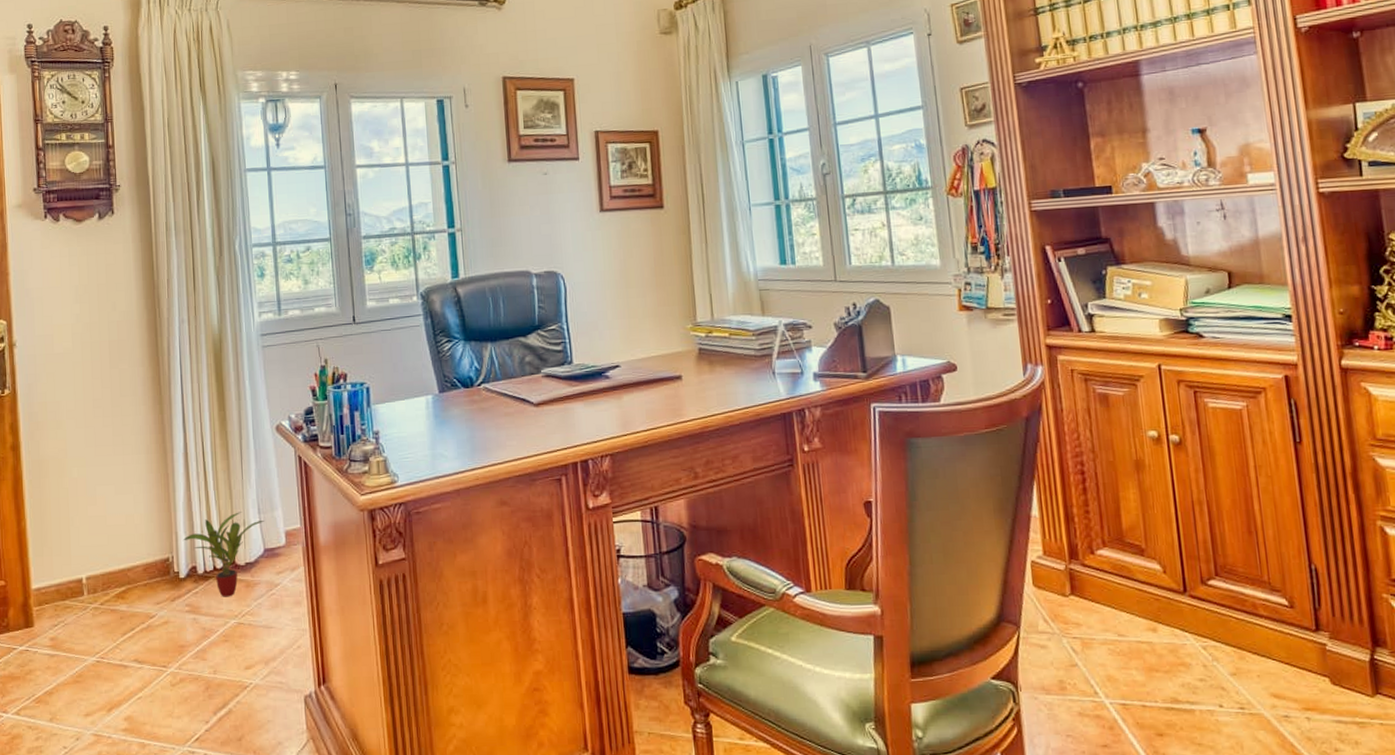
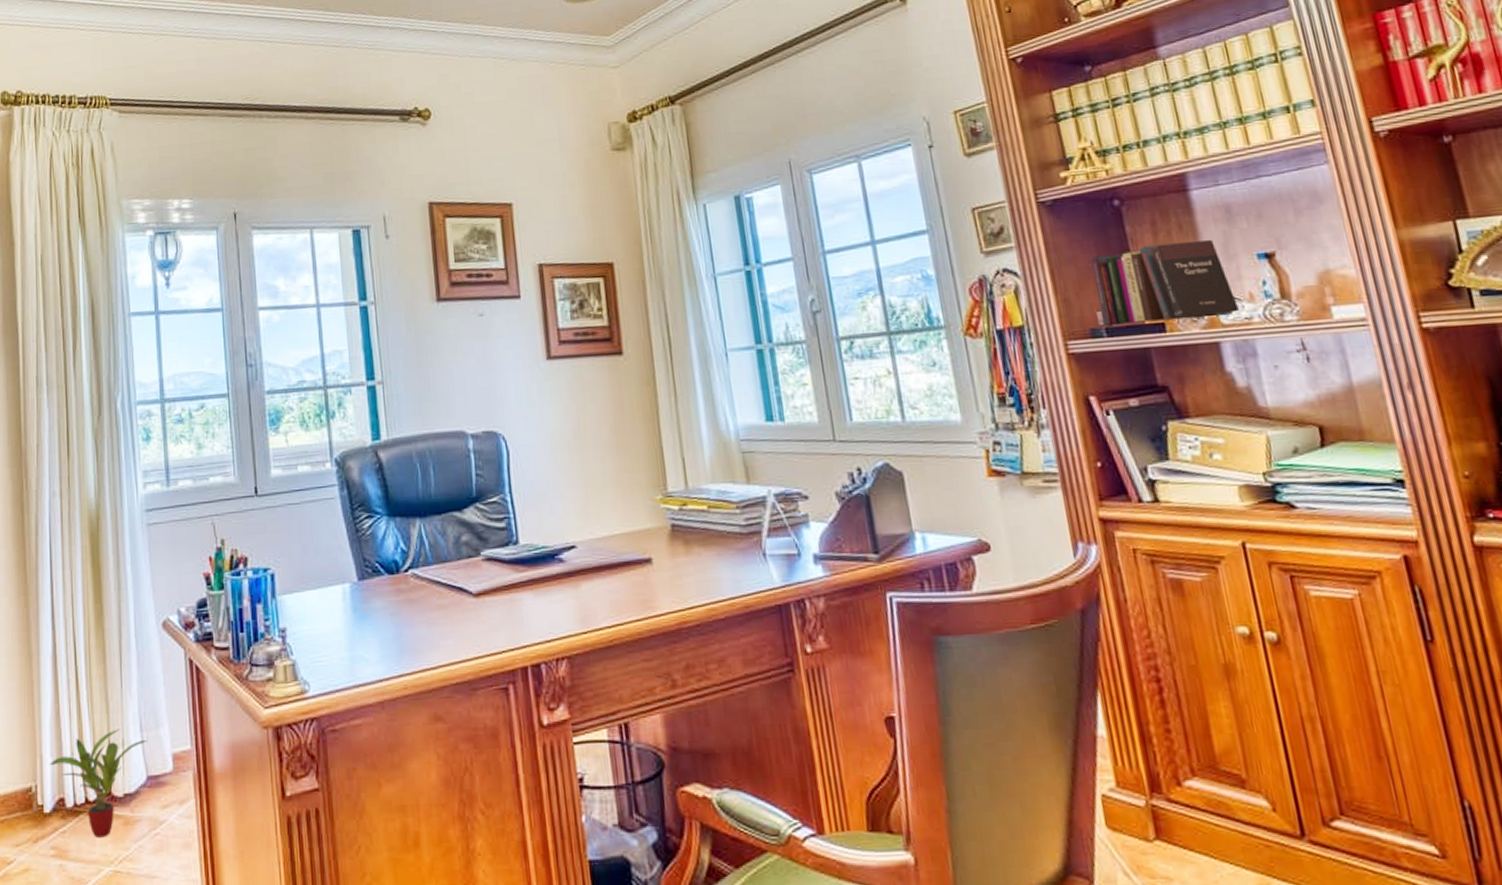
books: none [1054,117,1173,188] -> present [1089,240,1239,326]

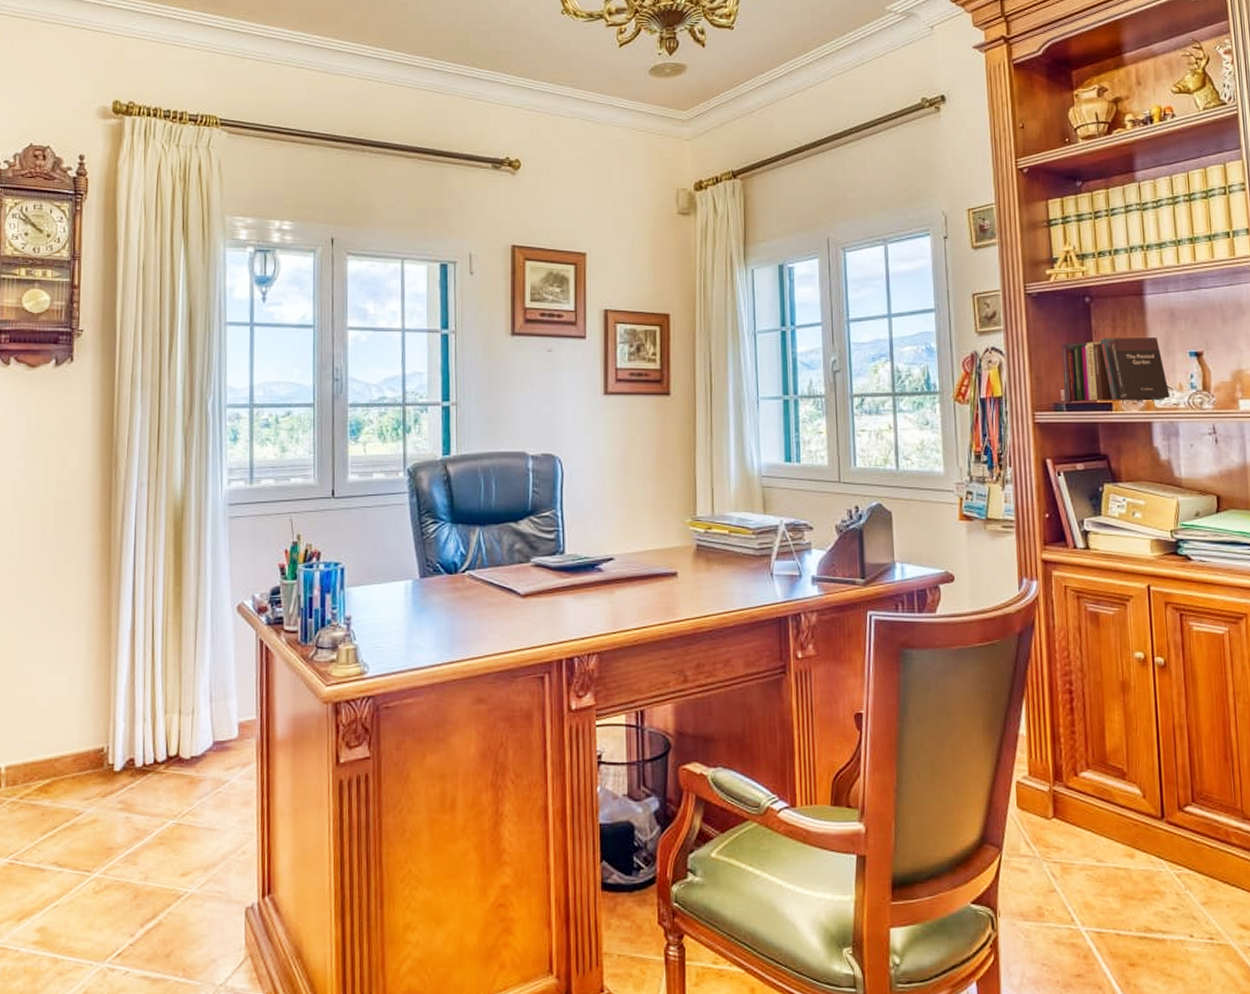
potted plant: present [50,729,147,838] -> none [122,699,216,794]

